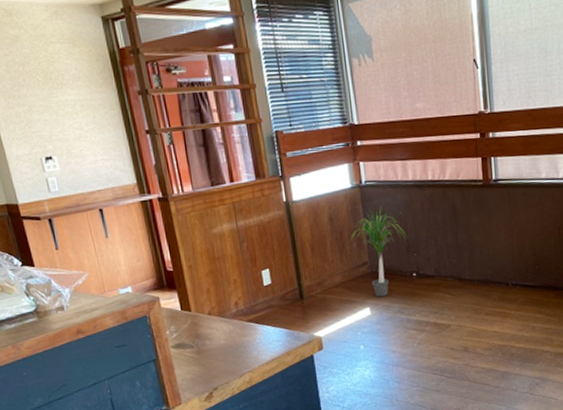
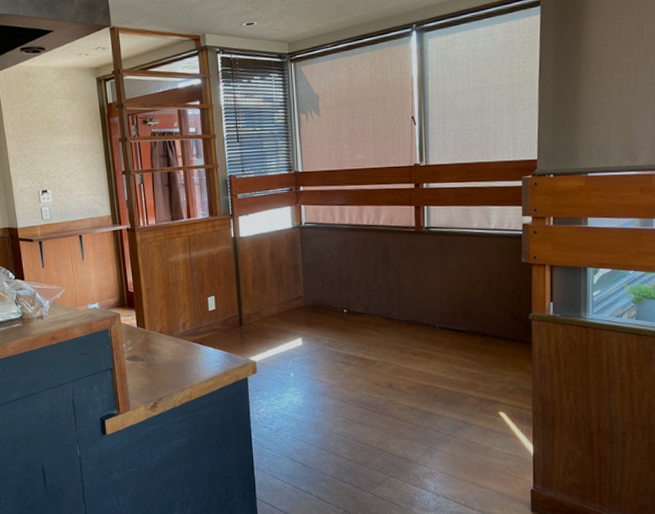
potted plant: present [350,207,406,297] -> none [288,246,339,330]

